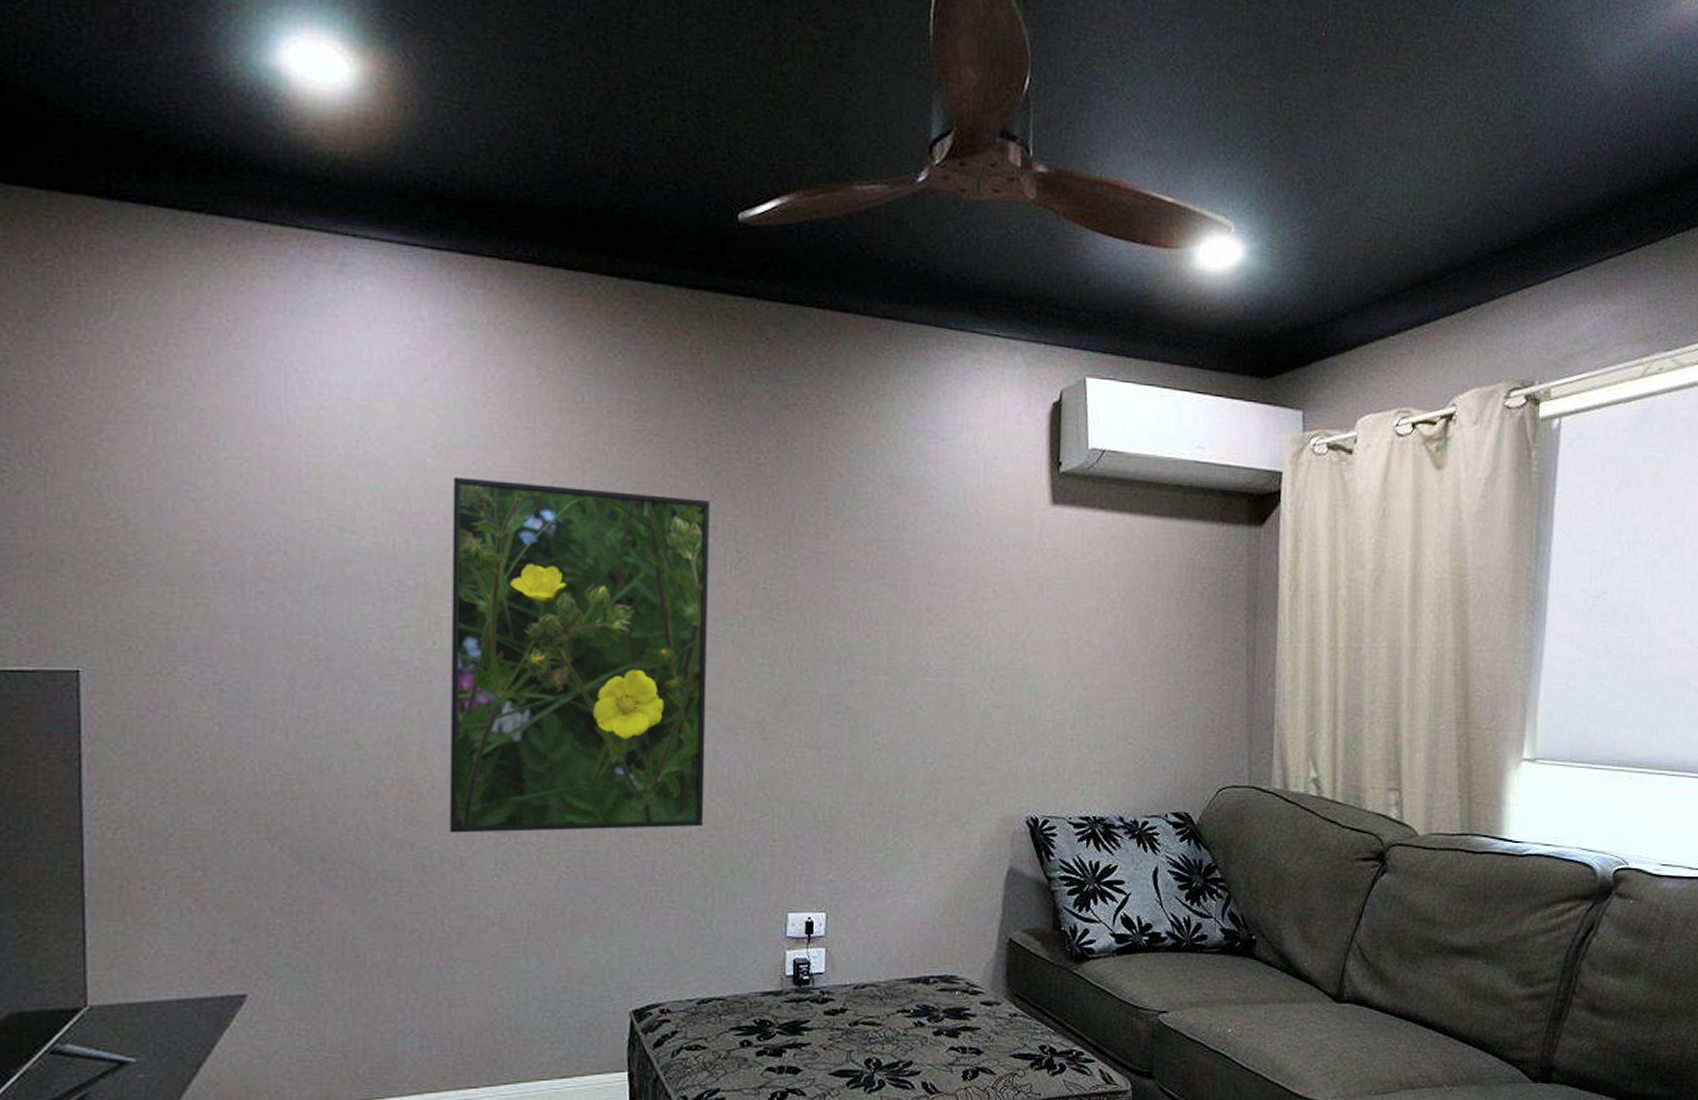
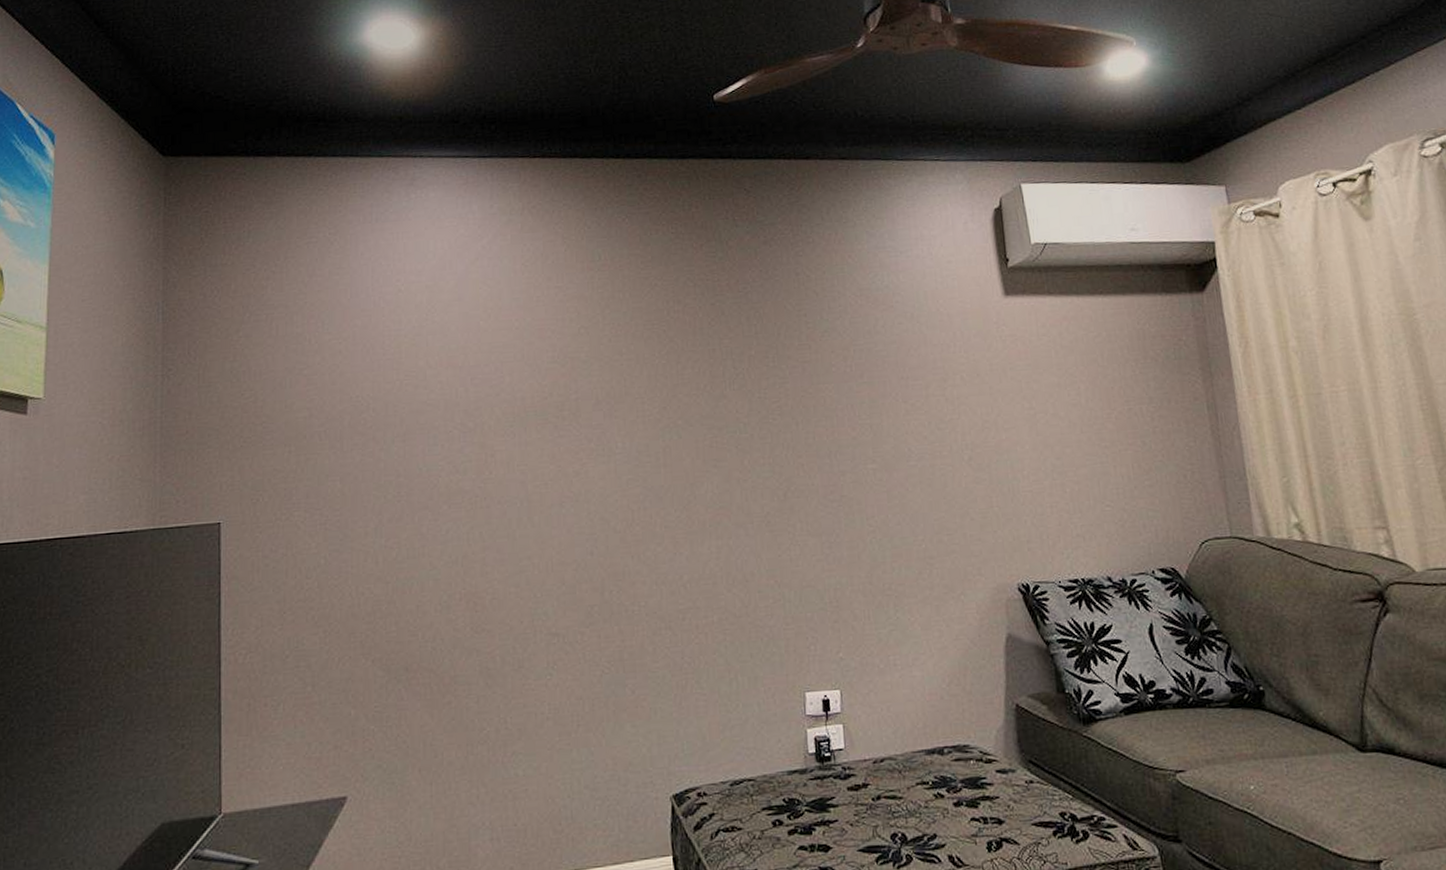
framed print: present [449,477,710,833] -> none [501,328,724,638]

